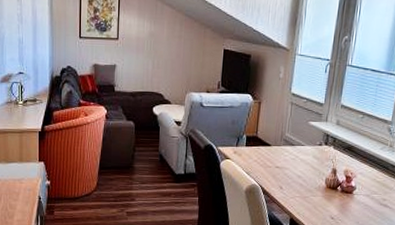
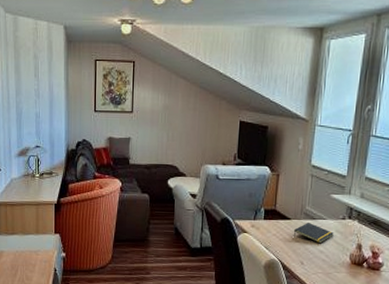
notepad: none [273,148,311,169] -> present [293,222,334,244]

